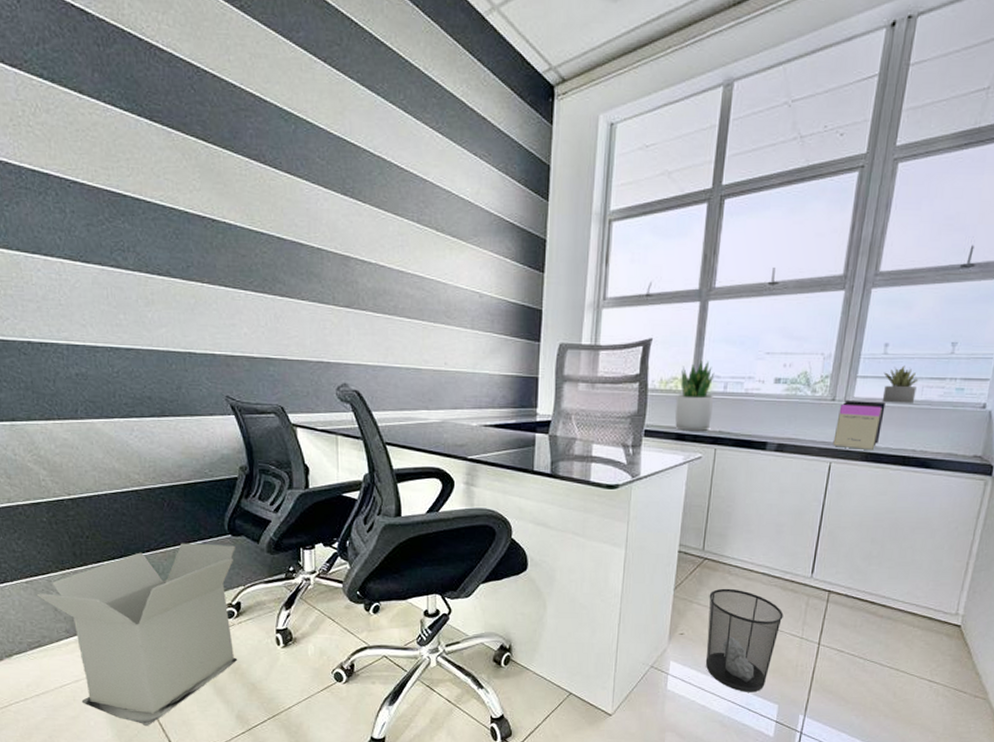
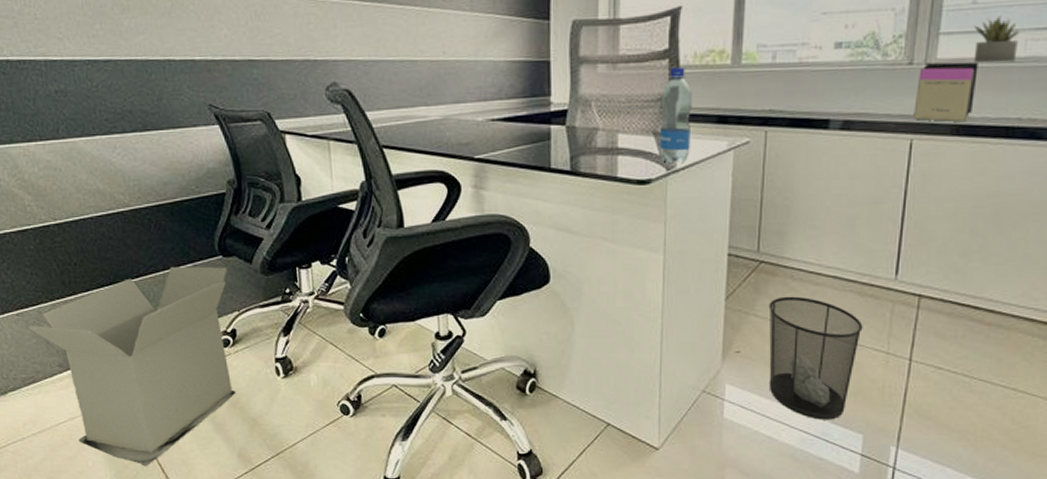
bottle: none [626,390,657,473] -> present [659,67,692,164]
planter: present [675,361,715,432] -> none [714,28,760,113]

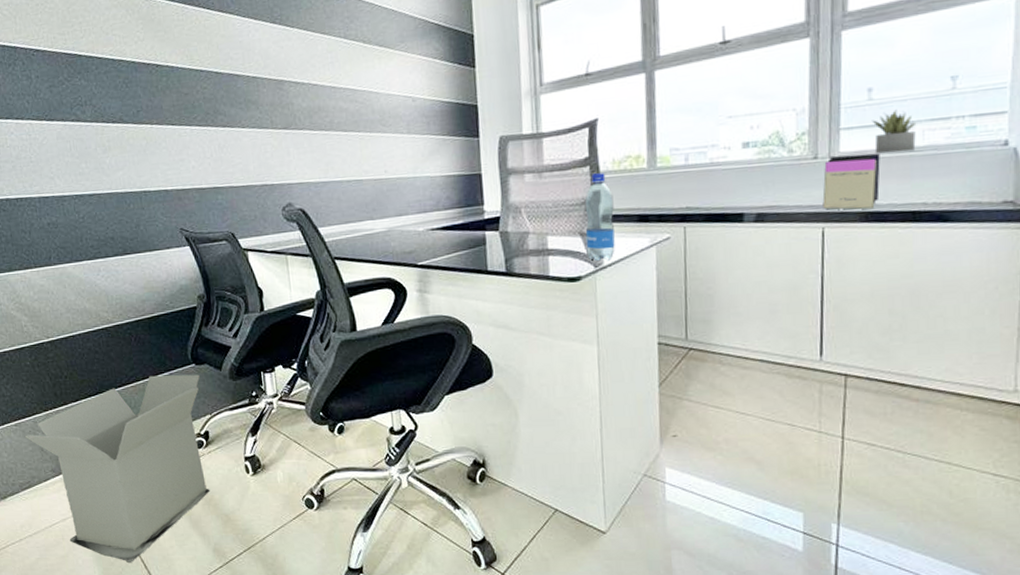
waste bin: present [768,296,863,420] -> none [700,380,793,500]

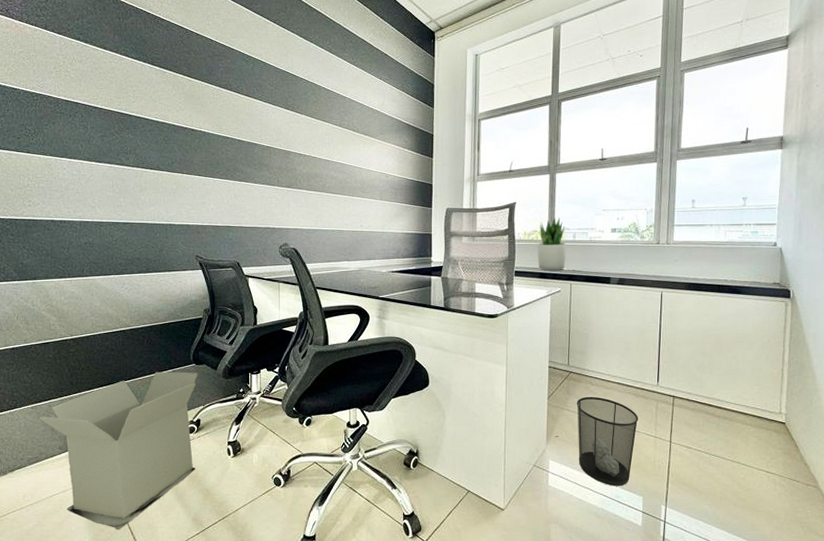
bottle: present [584,173,615,262] -> none [502,241,523,304]
planter: none [632,134,676,211] -> present [537,217,566,271]
waste bin: none [700,380,793,500] -> present [576,396,639,486]
books: present [822,153,880,210] -> none [662,243,699,282]
succulent plant: present [871,109,917,154] -> none [694,216,722,244]

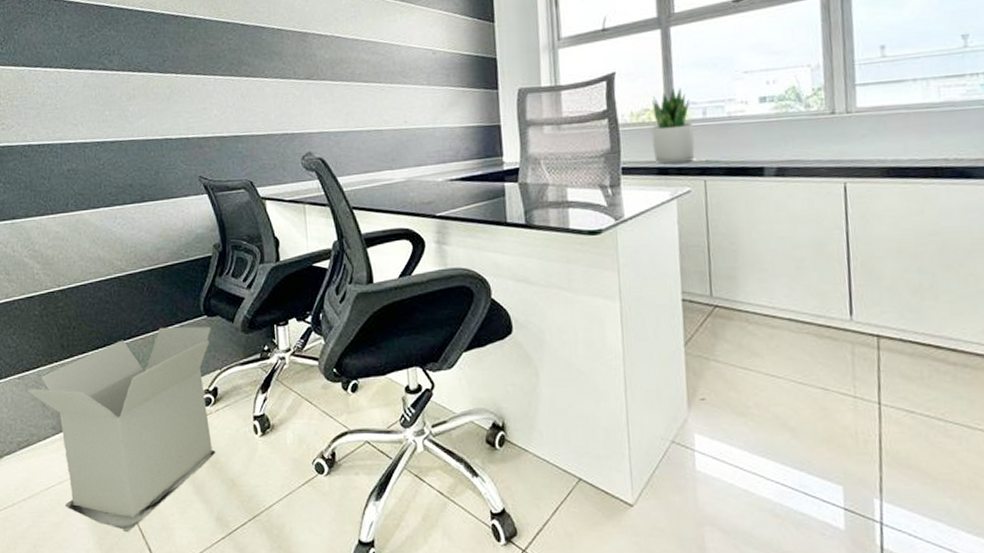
waste bin: present [576,396,639,486] -> none [728,340,826,471]

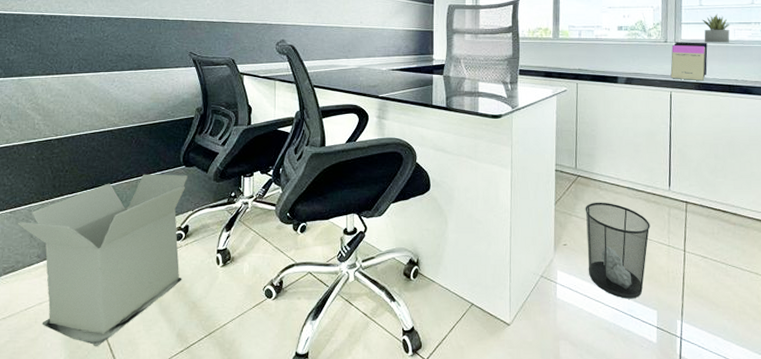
planter: present [650,88,695,164] -> none [541,15,571,70]
waste bin: none [728,340,826,471] -> present [585,202,650,299]
books: none [842,108,899,165] -> present [670,42,708,81]
succulent plant: none [886,66,933,110] -> present [702,14,730,43]

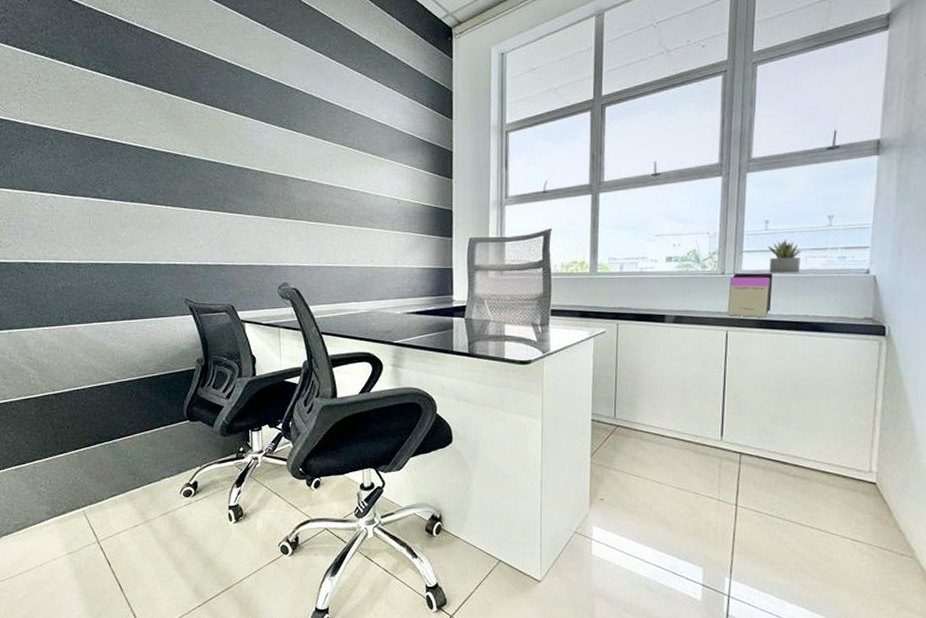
cardboard box: present [18,174,189,347] -> none [24,429,195,601]
waste bin: present [585,202,650,299] -> none [624,453,698,556]

